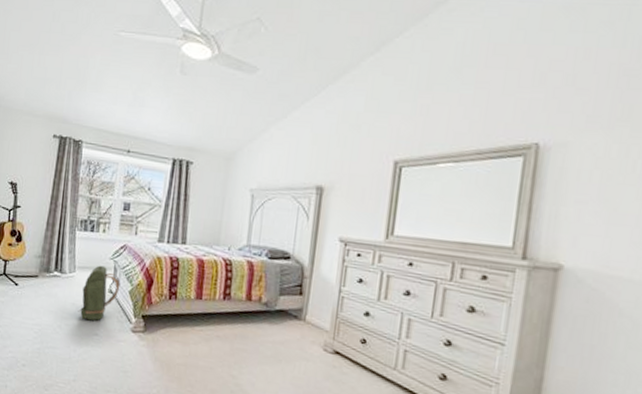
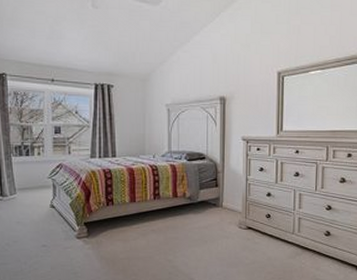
backpack: present [78,265,121,321] -> none [23,185,61,235]

